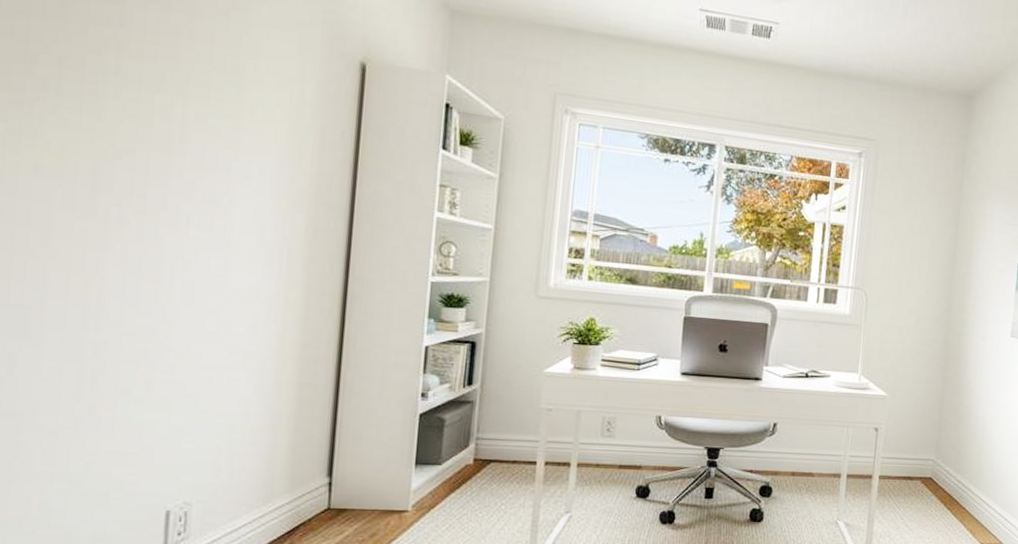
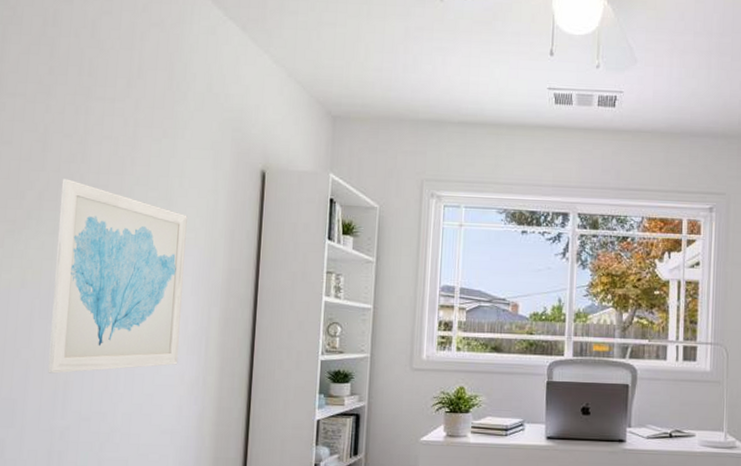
wall art: none [75,44,265,280] -> present [48,179,188,374]

